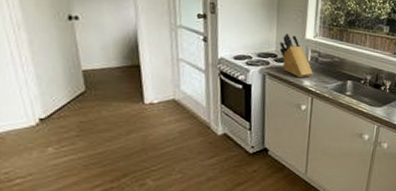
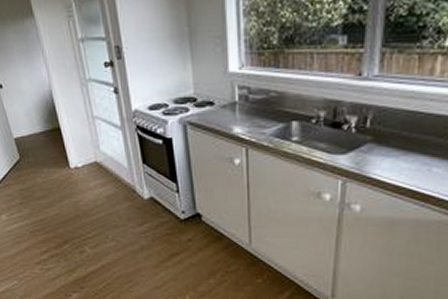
knife block: present [279,33,313,78] -> none [198,69,244,125]

